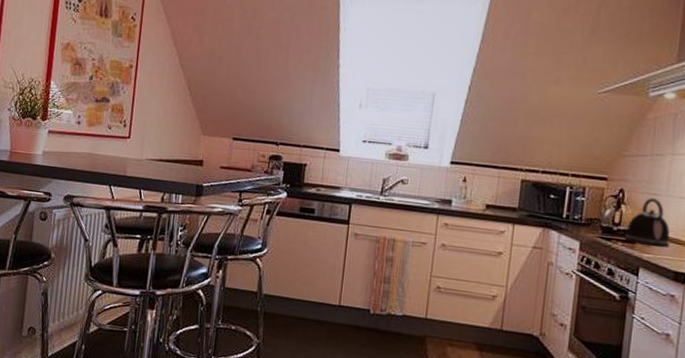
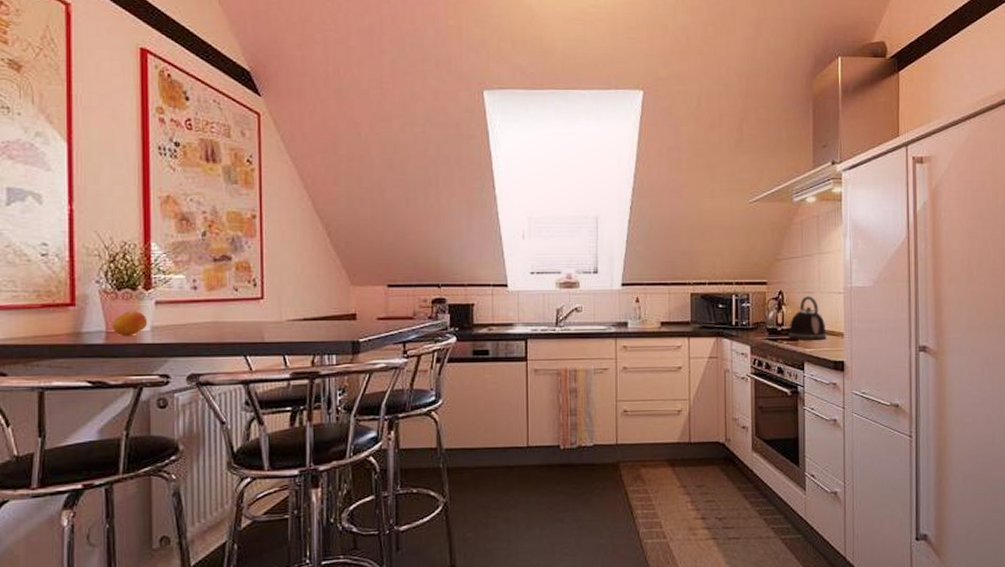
fruit: none [14,136,41,158] -> present [111,311,148,337]

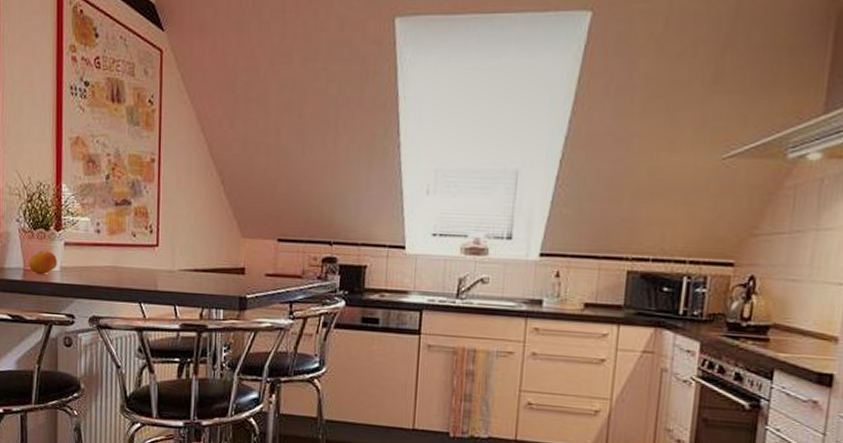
kettle: present [789,296,826,340] -> none [756,285,813,344]

